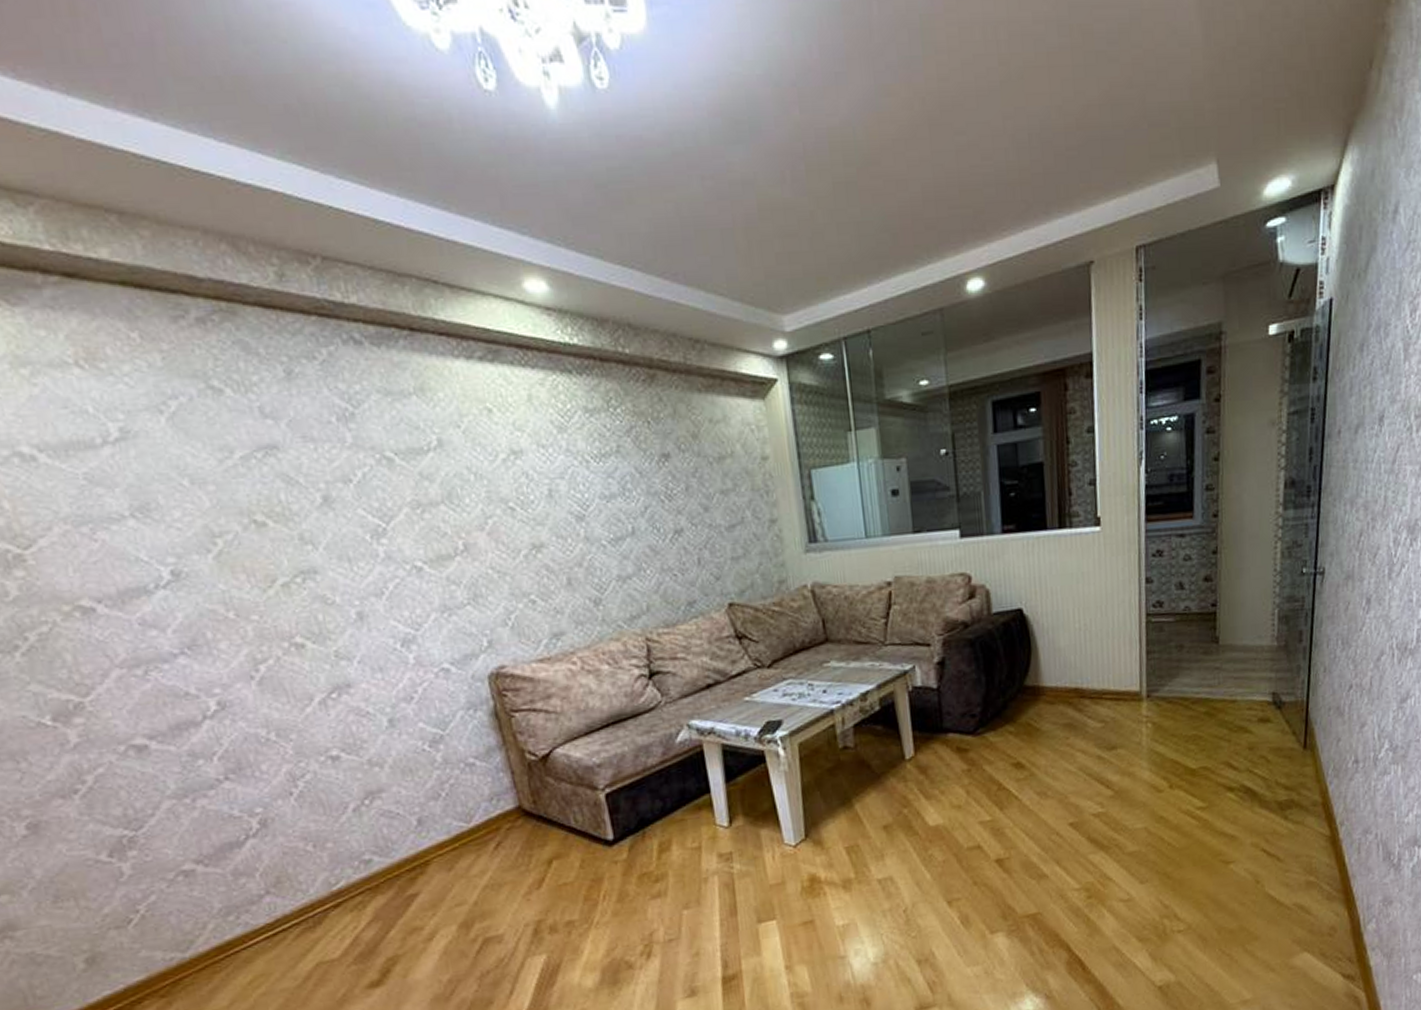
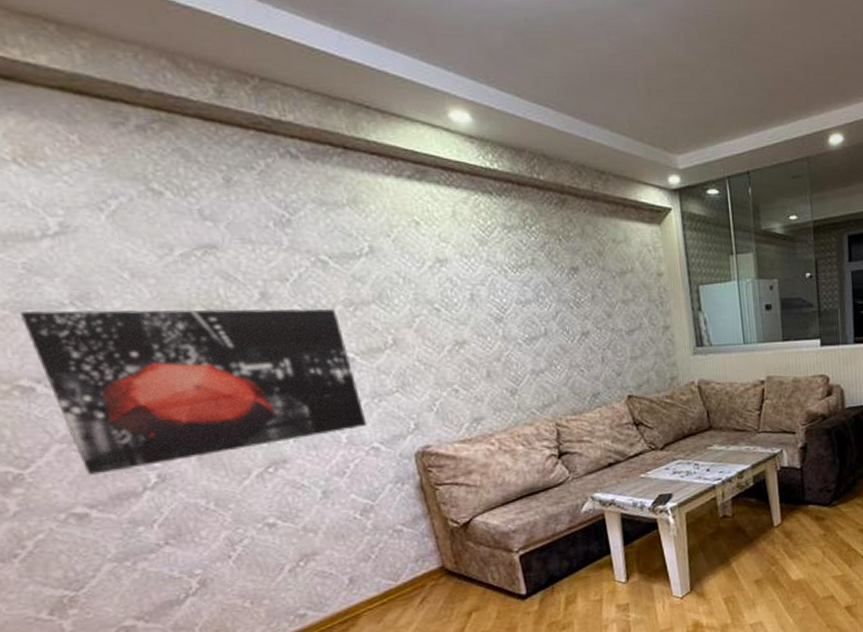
wall art: none [81,511,437,703] -> present [20,308,368,475]

